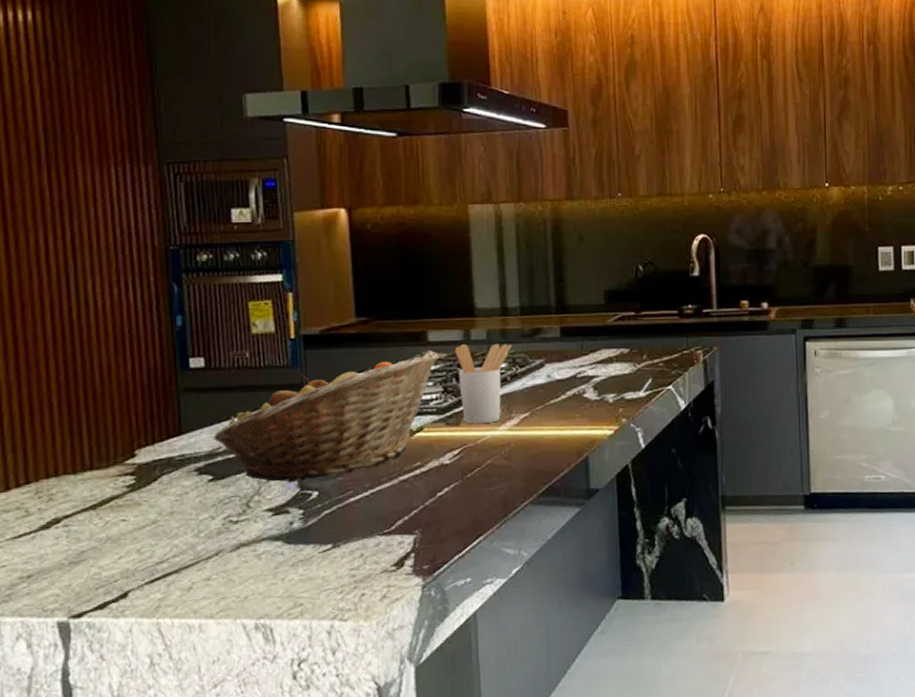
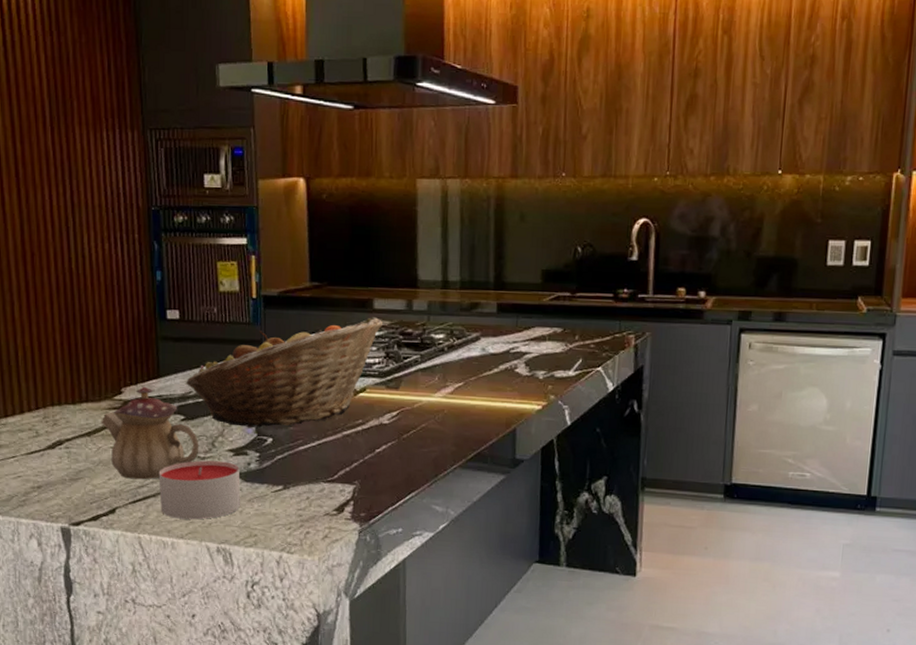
teapot: none [109,446,231,555] -> present [101,386,199,480]
candle: none [182,523,283,596] -> present [158,460,241,520]
utensil holder: present [455,344,512,425] -> none [398,313,450,390]

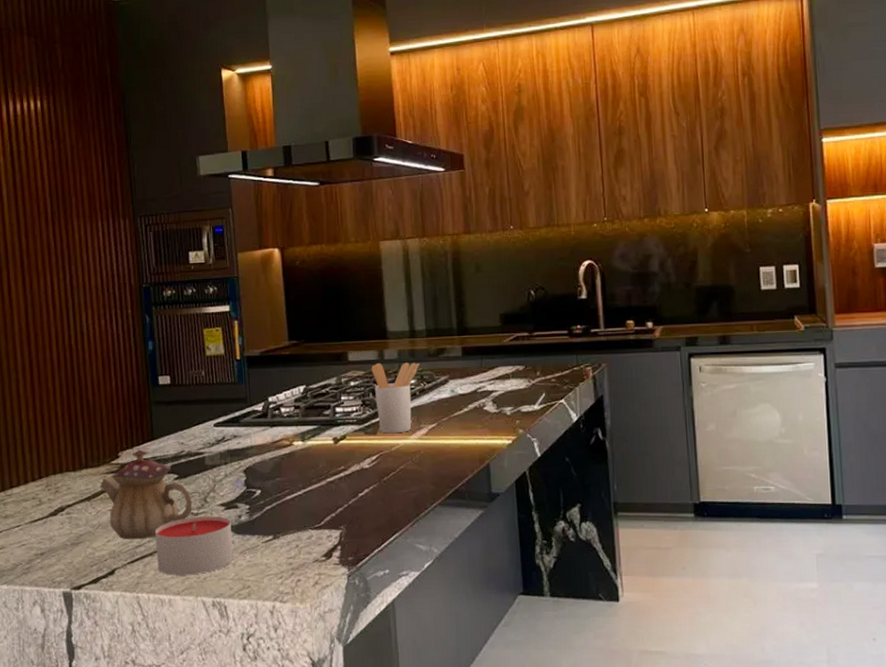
fruit basket: present [186,317,384,428] -> none [178,369,358,482]
utensil holder: none [398,313,450,390] -> present [371,362,420,434]

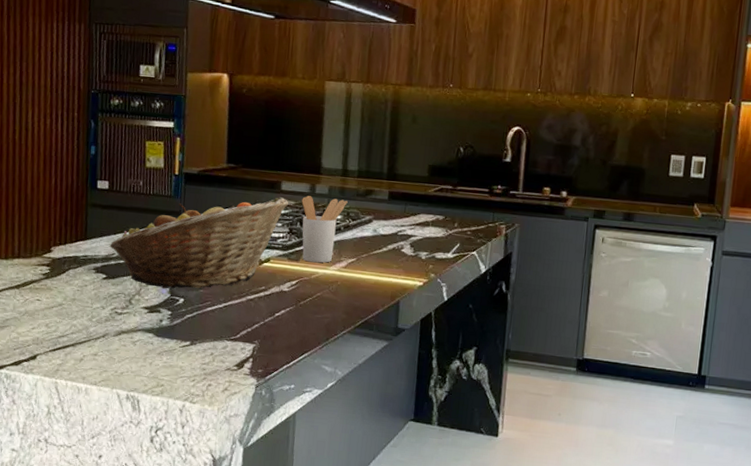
teapot: present [99,449,192,540] -> none [30,246,118,331]
candle: present [155,516,234,575] -> none [78,315,153,369]
fruit basket: none [178,369,358,482] -> present [110,197,289,289]

